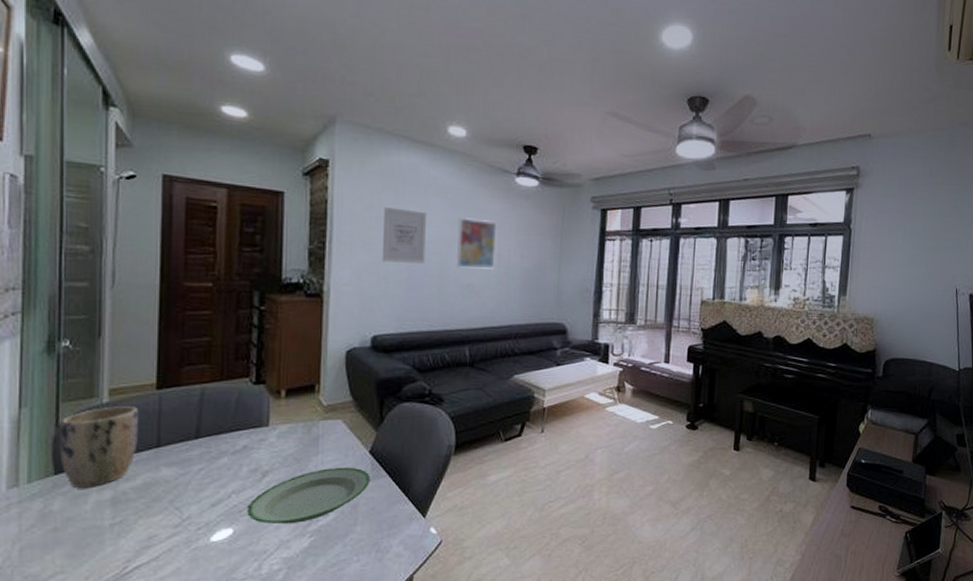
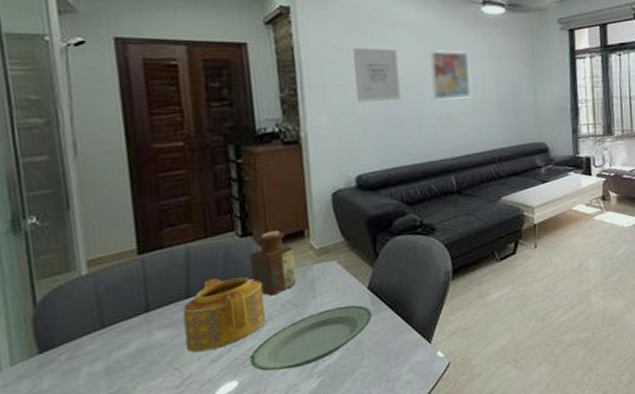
plant pot: present [59,406,139,488] -> none [38,274,125,364]
teapot: none [188,422,269,495] -> present [182,277,266,353]
bottle: none [259,382,302,447] -> present [249,230,297,296]

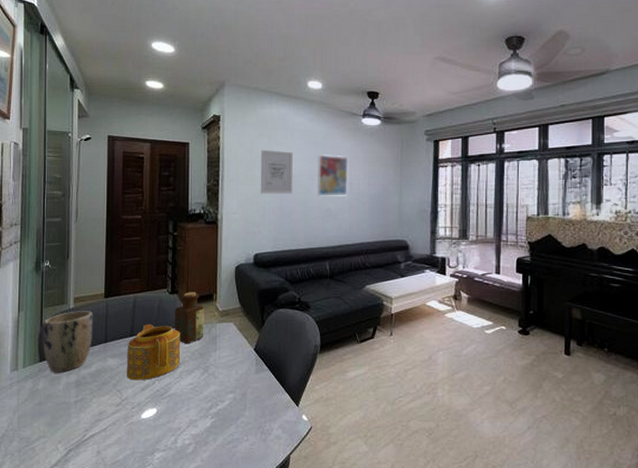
plant pot: none [38,274,125,364] -> present [43,311,93,372]
plate: present [250,305,372,371] -> none [166,361,255,407]

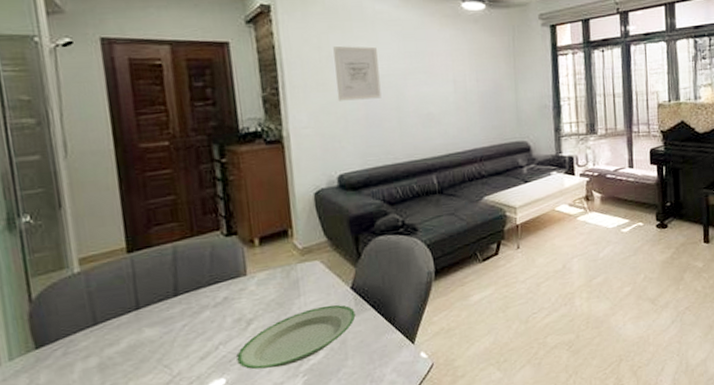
plant pot: present [43,311,93,372] -> none [33,272,116,359]
teapot: present [126,323,181,381] -> none [171,276,252,351]
plate: none [166,361,255,407] -> present [236,304,356,370]
bottle: present [174,292,204,344] -> none [234,230,281,295]
wall art: present [317,155,349,196] -> none [409,48,452,99]

